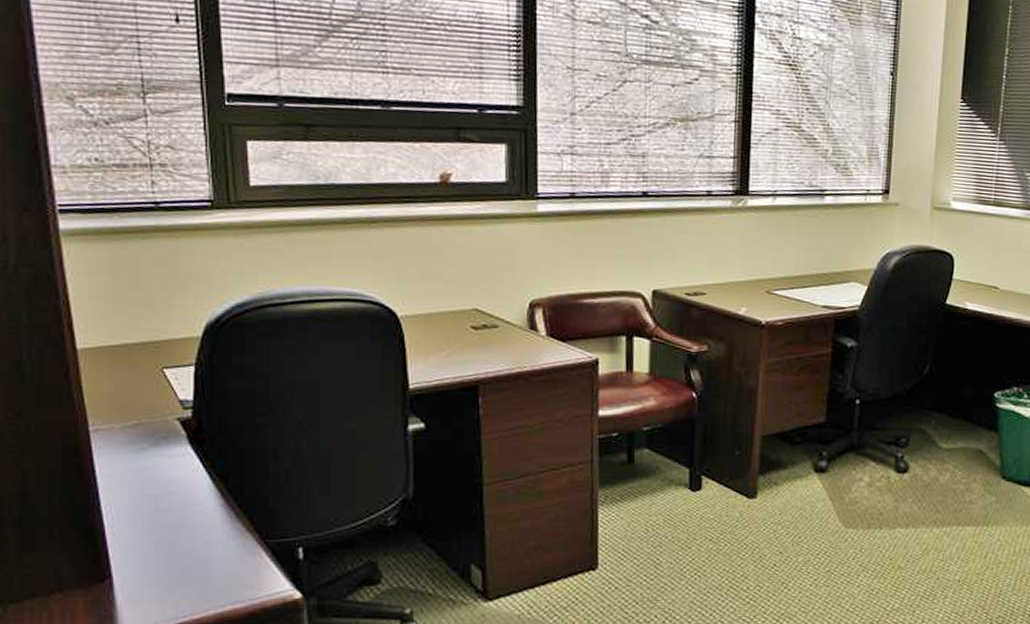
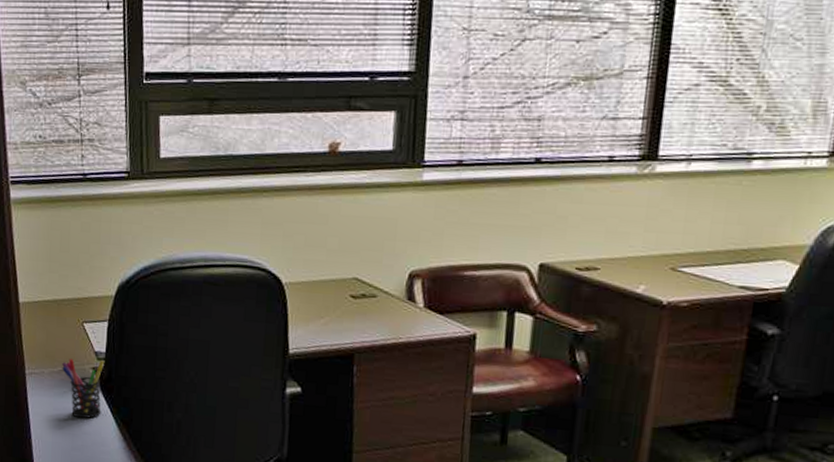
pen holder: none [136,409,193,477] -> present [61,359,105,419]

